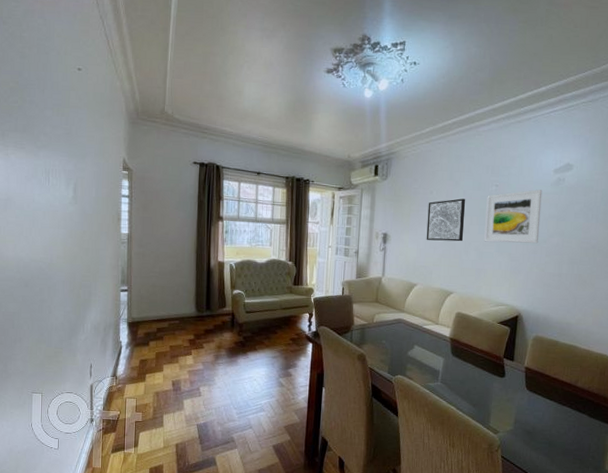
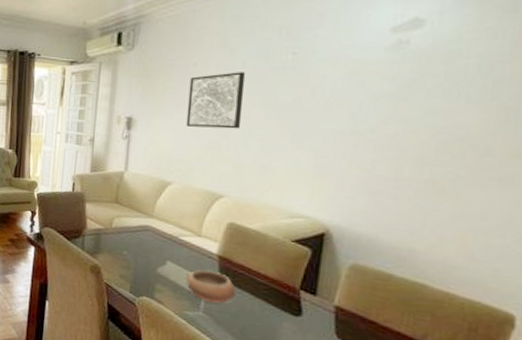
bowl: none [428,350,463,375] -> present [186,270,236,304]
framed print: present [484,189,543,244] -> none [272,57,370,134]

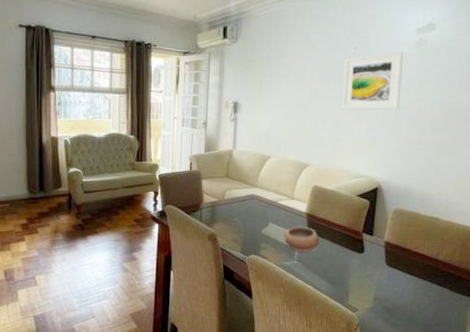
wall art: present [186,72,246,129] -> none [280,62,323,110]
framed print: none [272,57,370,134] -> present [342,52,404,110]

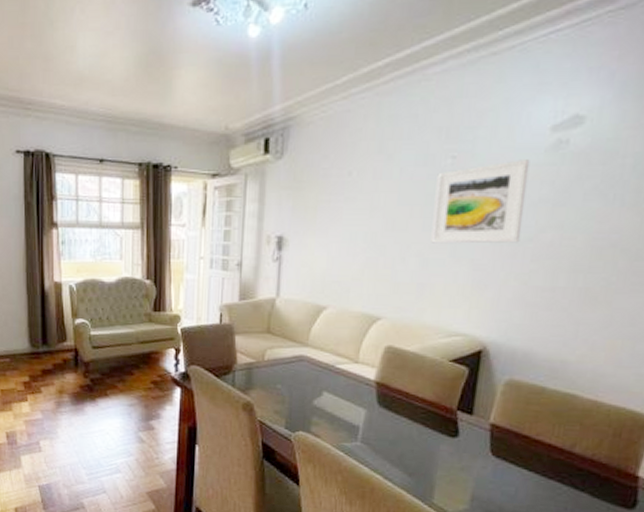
bowl: present [283,226,320,253] -> none [343,398,394,432]

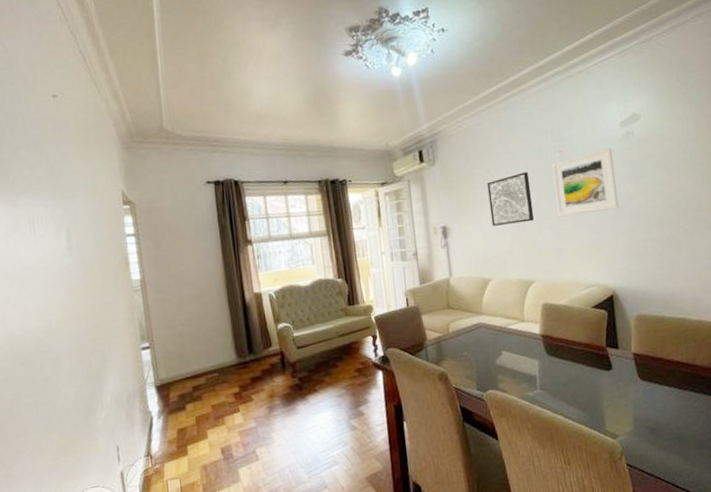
wall art: none [341,180,404,244] -> present [487,172,535,226]

